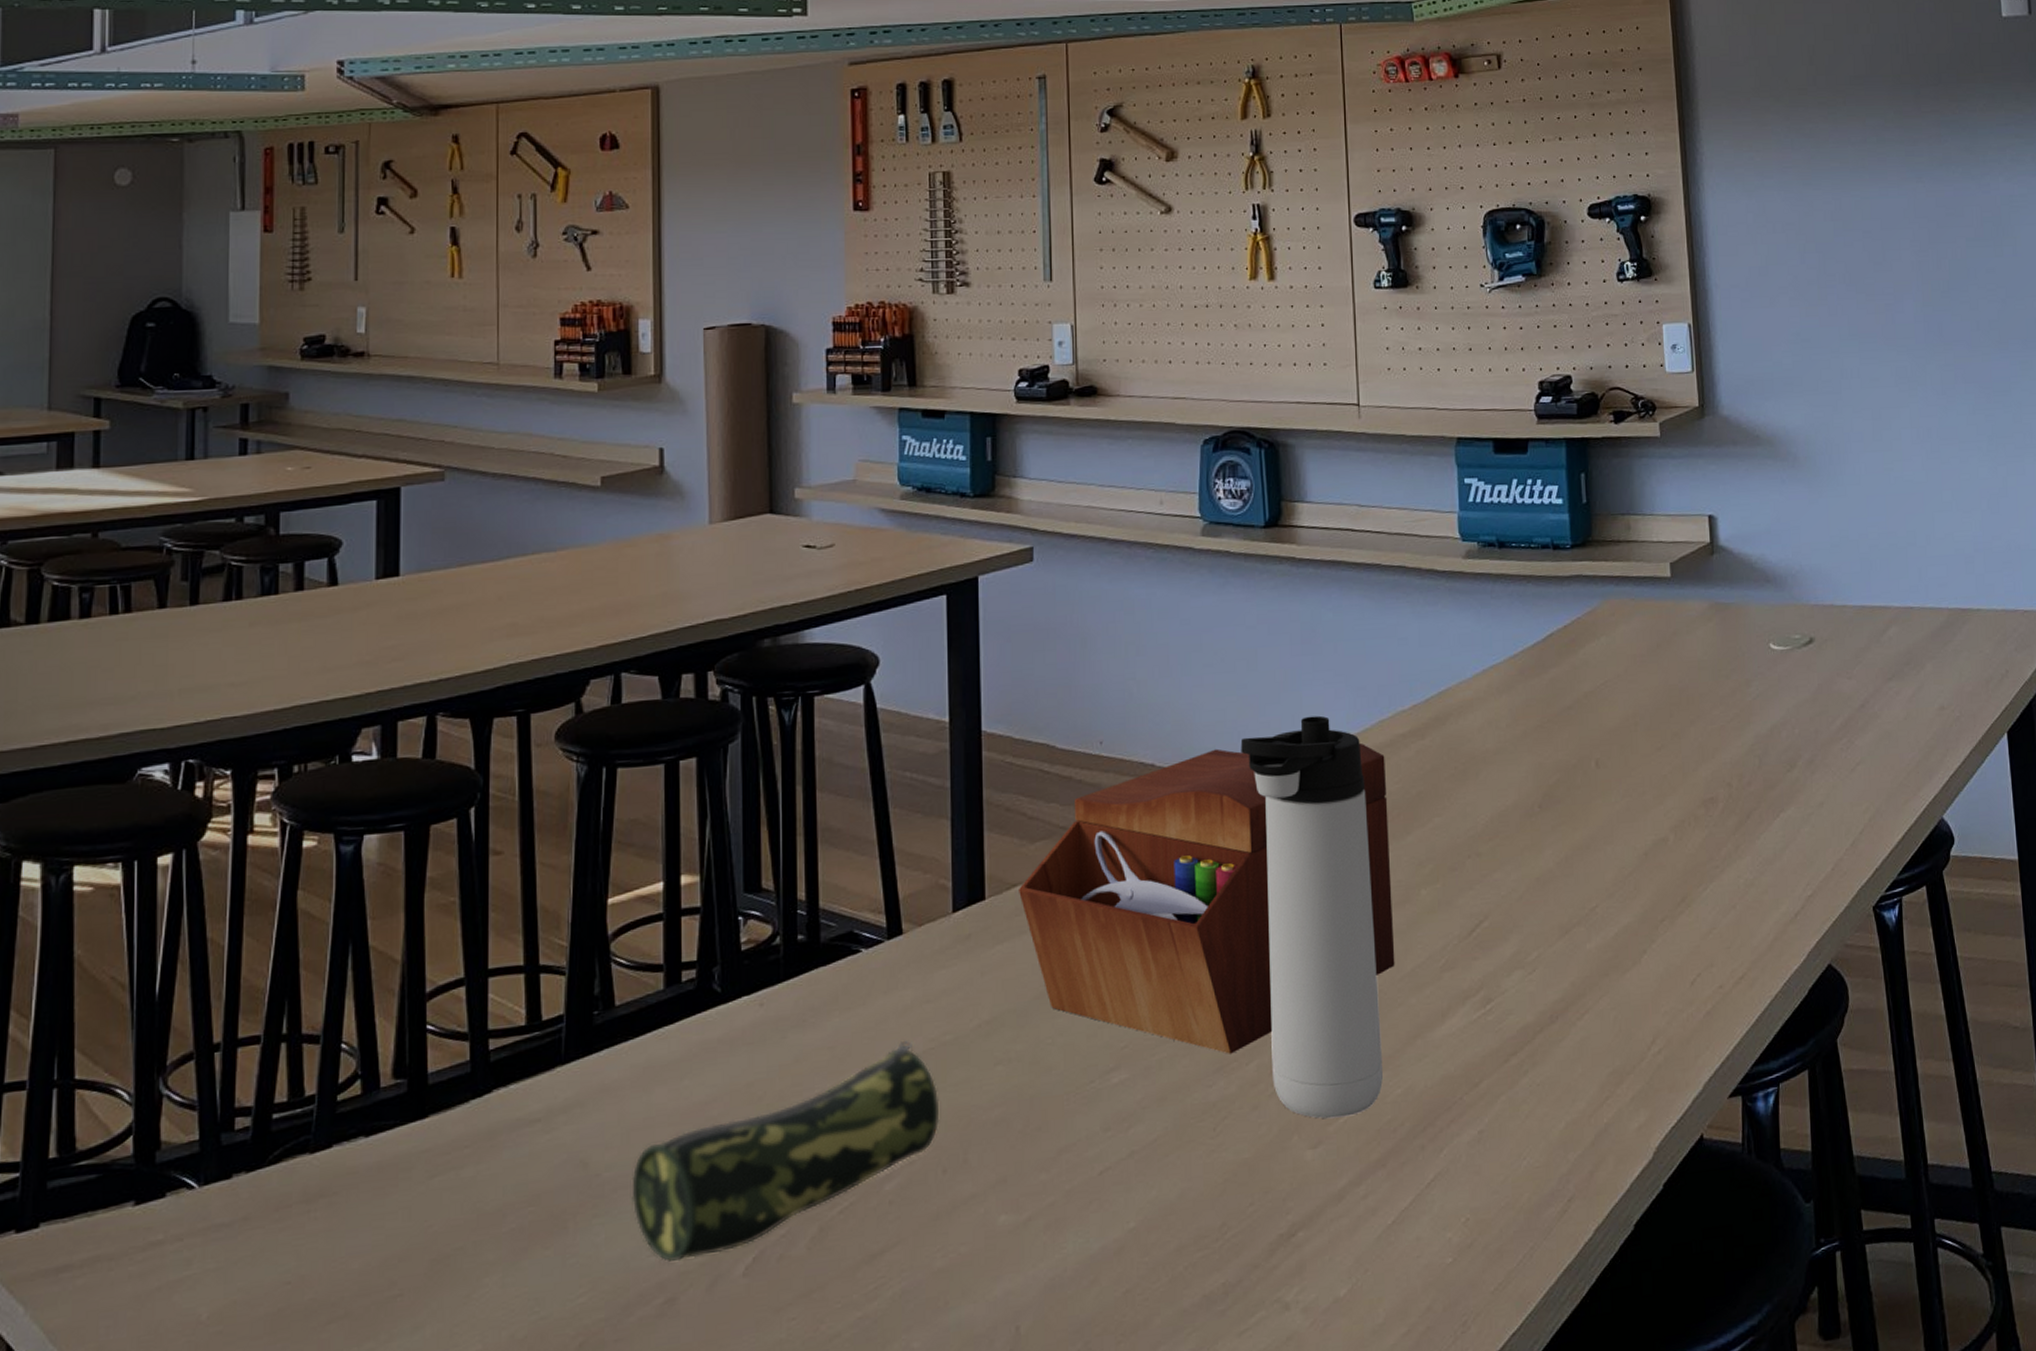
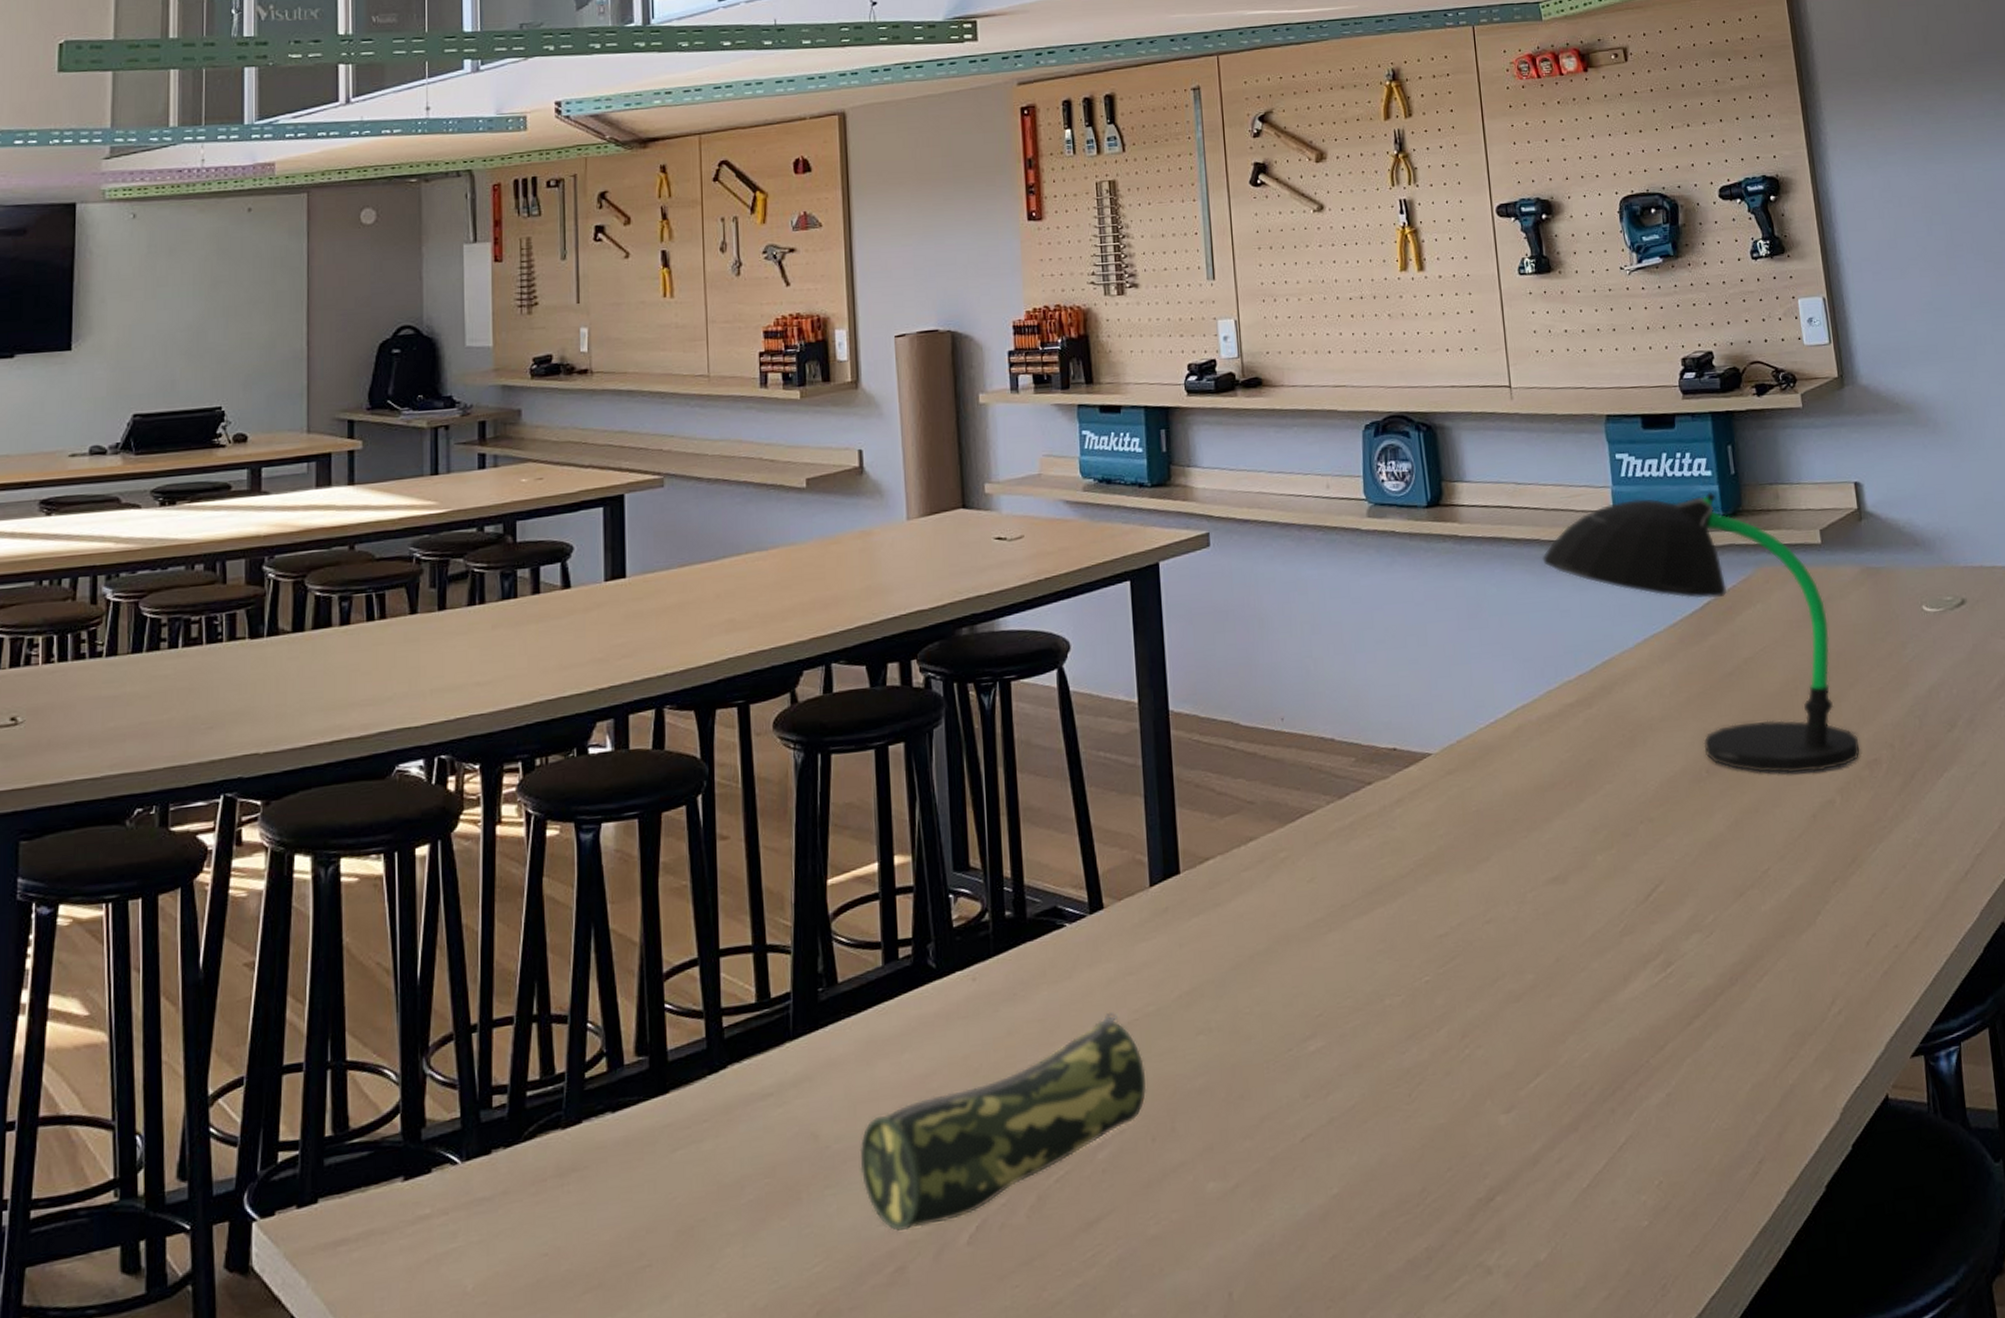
sewing box: present [1019,744,1395,1054] -> none [1211,714,1576,1021]
thermos bottle: present [1240,715,1383,1119] -> none [1415,687,1570,1084]
desk lamp: none [1382,520,1697,811] -> present [1542,491,1860,774]

